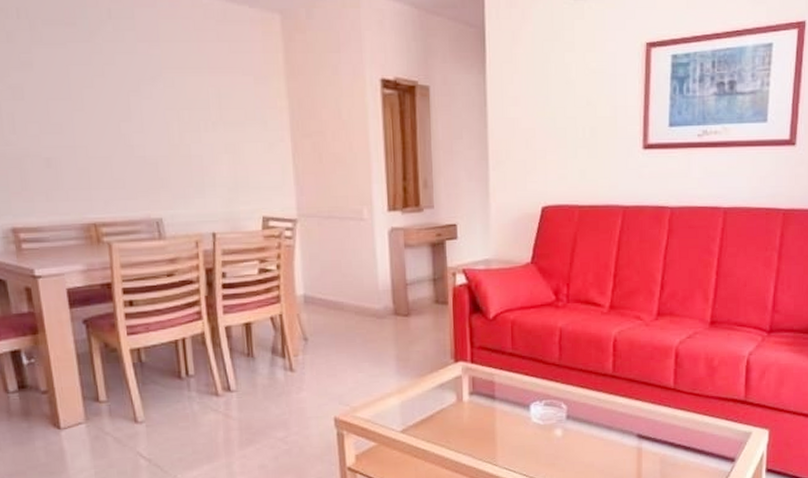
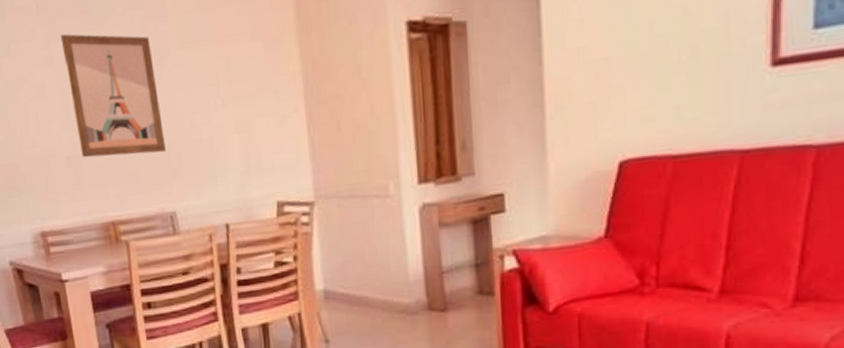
wall art: none [43,41,154,164] -> present [60,33,166,158]

